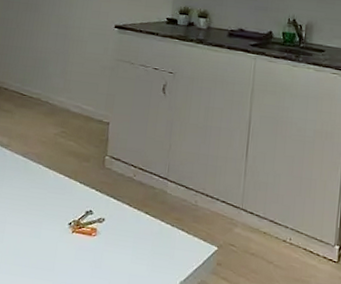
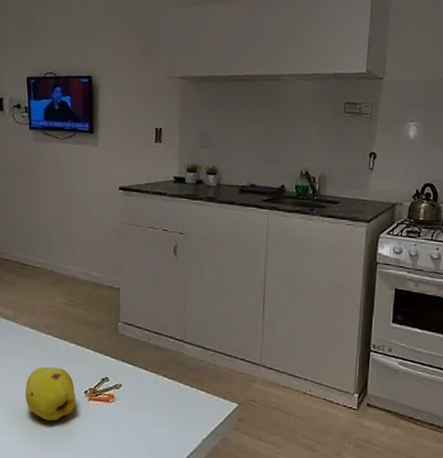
fruit: none [11,195,61,251] -> present [25,367,76,421]

